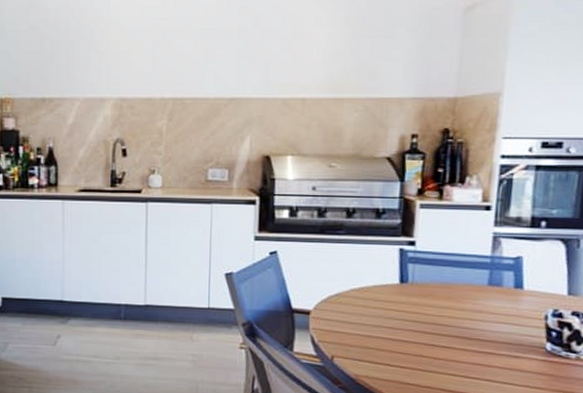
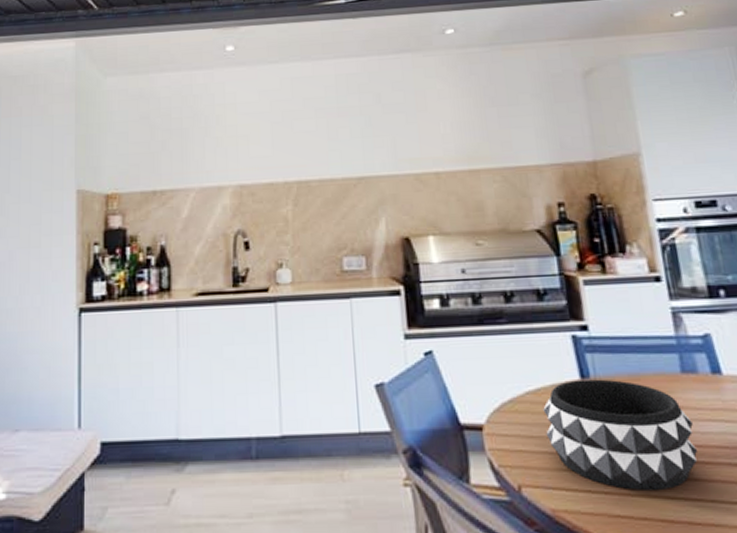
decorative bowl: none [361,283,487,369] -> present [543,379,699,490]

